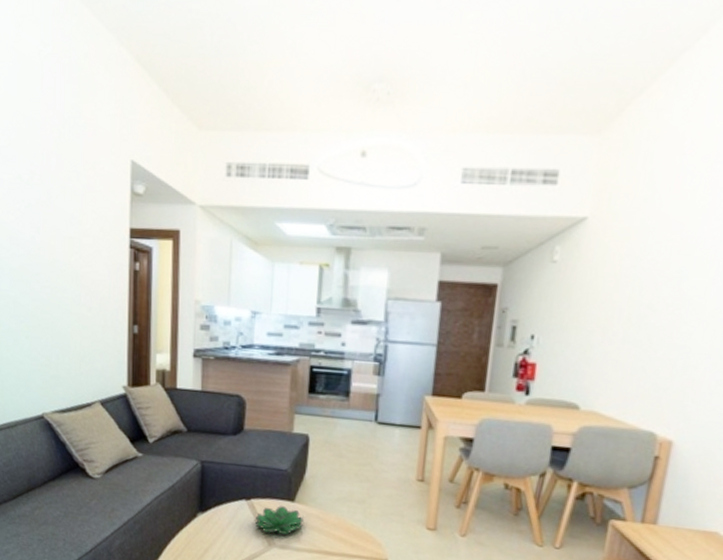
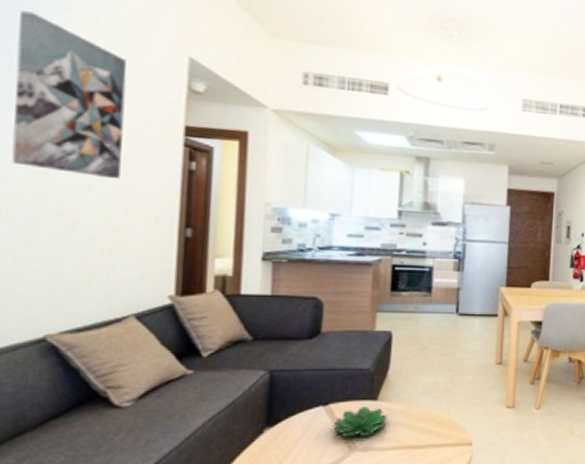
wall art: none [13,134,86,281] -> present [12,10,128,180]

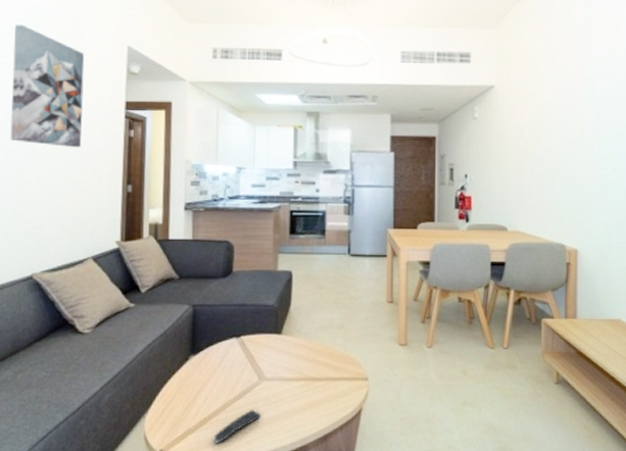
succulent plant: present [333,406,387,438] -> none [245,339,290,367]

